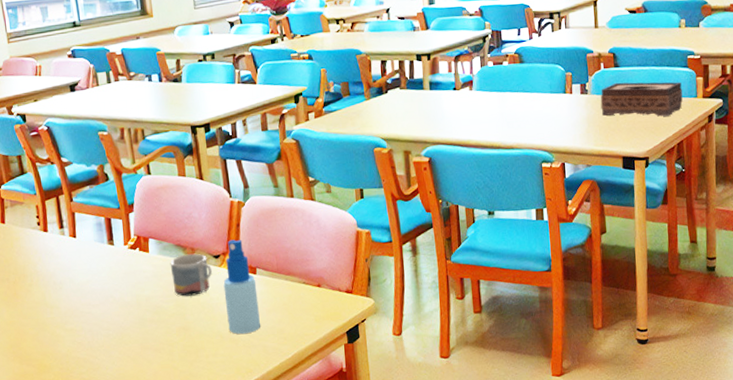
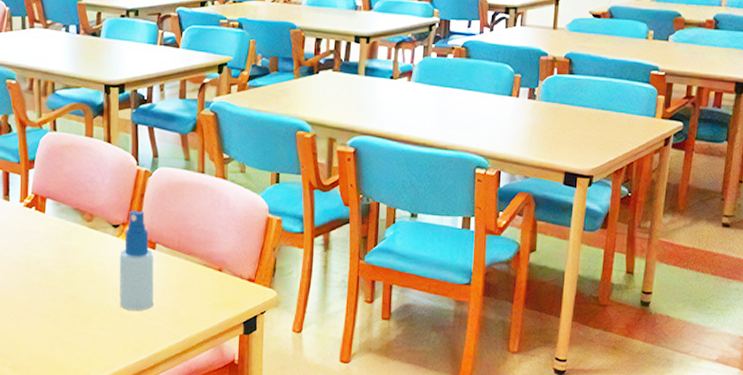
mug: present [170,253,212,297] -> none [65,219,109,264]
tissue box: present [600,82,683,117] -> none [548,91,641,134]

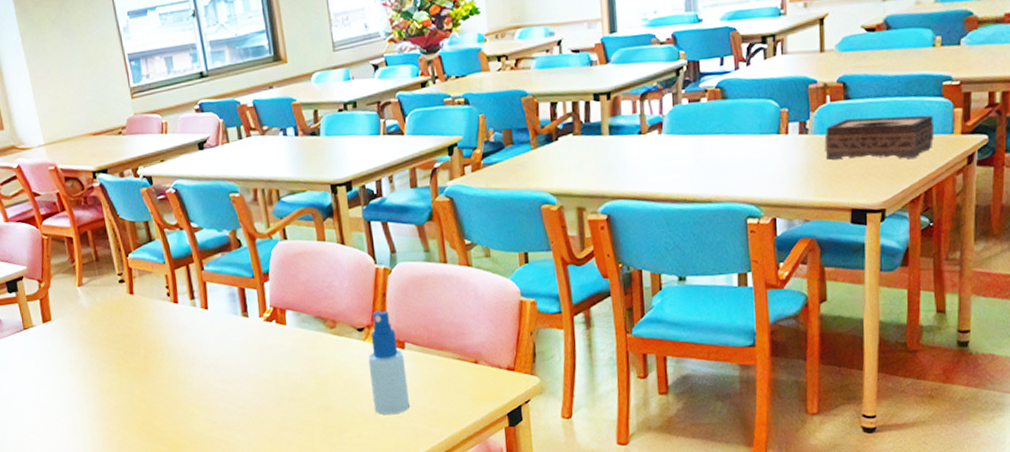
tissue box: none [548,91,641,134] -> present [824,114,935,160]

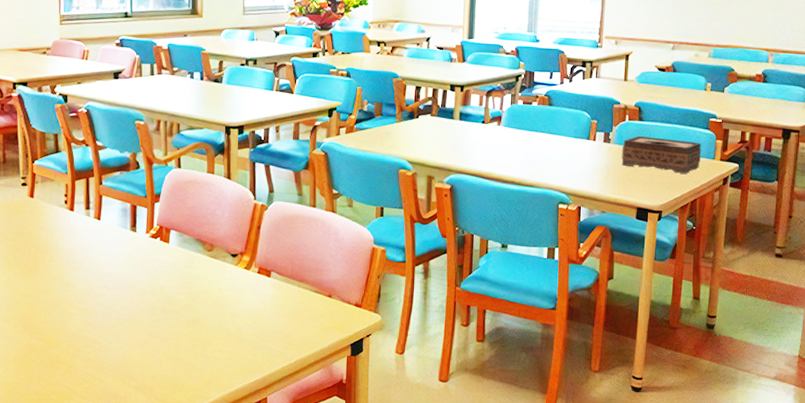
spray bottle: present [368,310,409,414] -> none [237,241,269,334]

